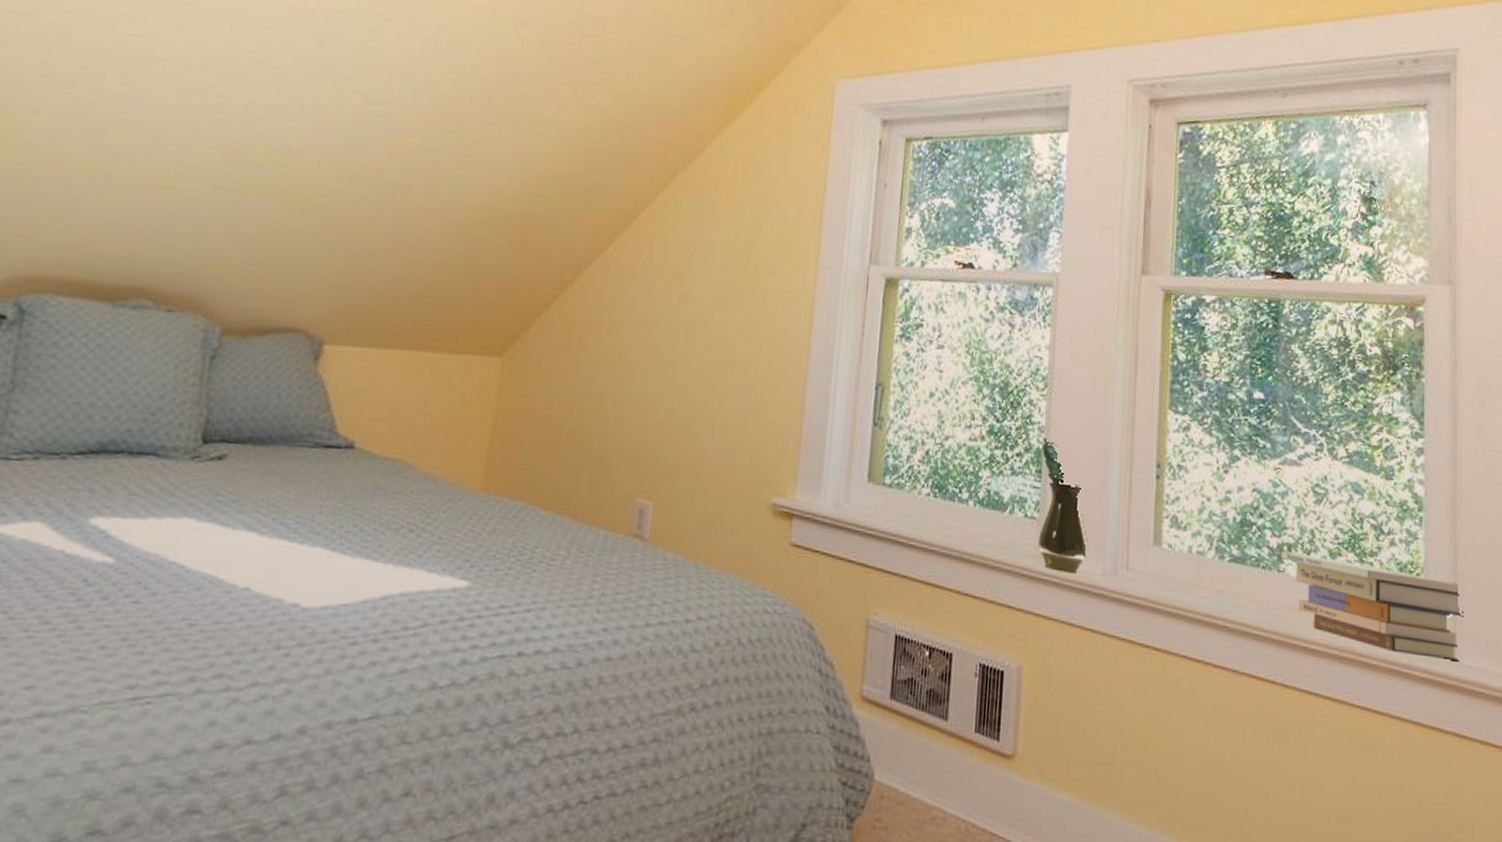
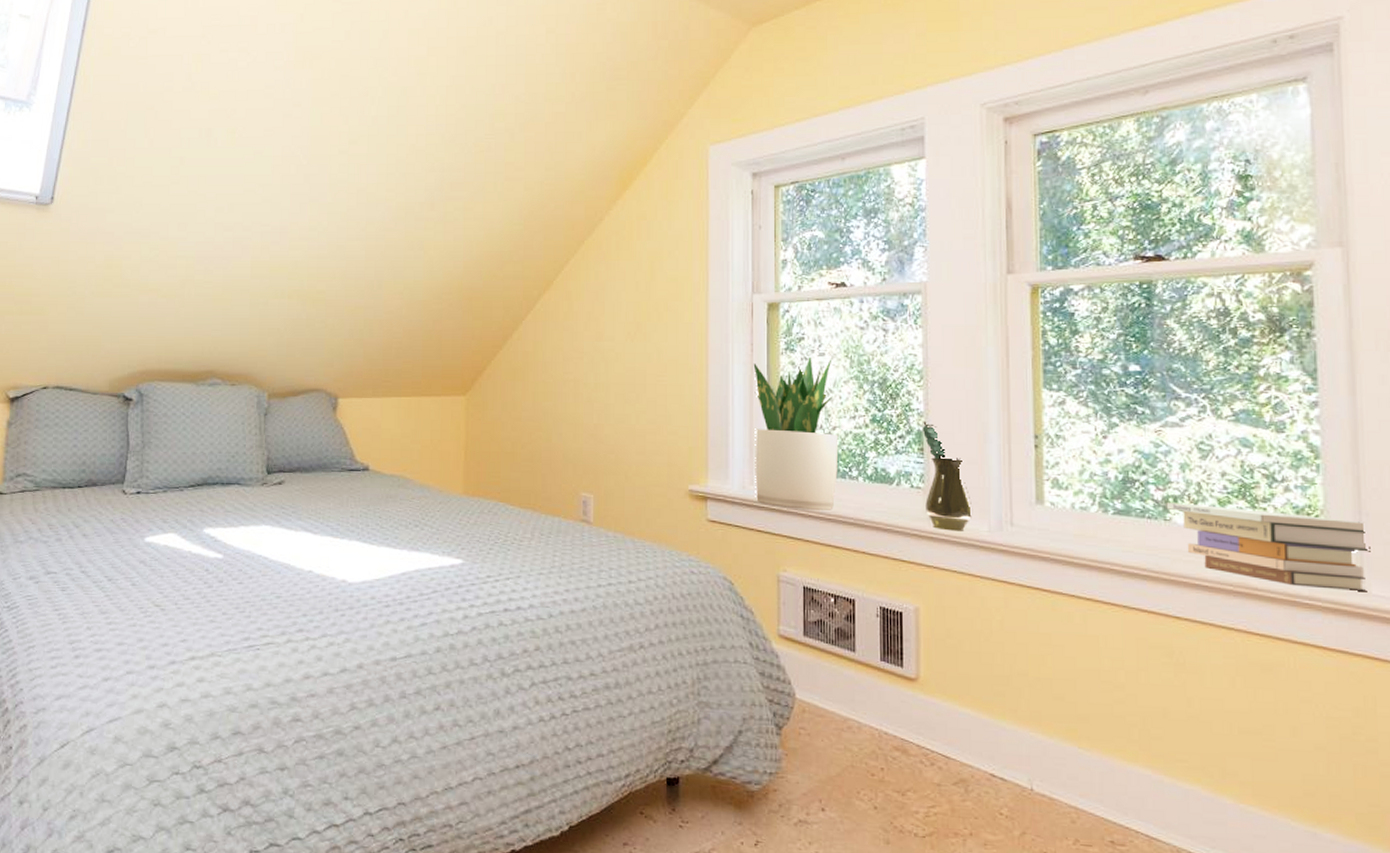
planter: none [851,348,952,541] -> present [753,356,839,511]

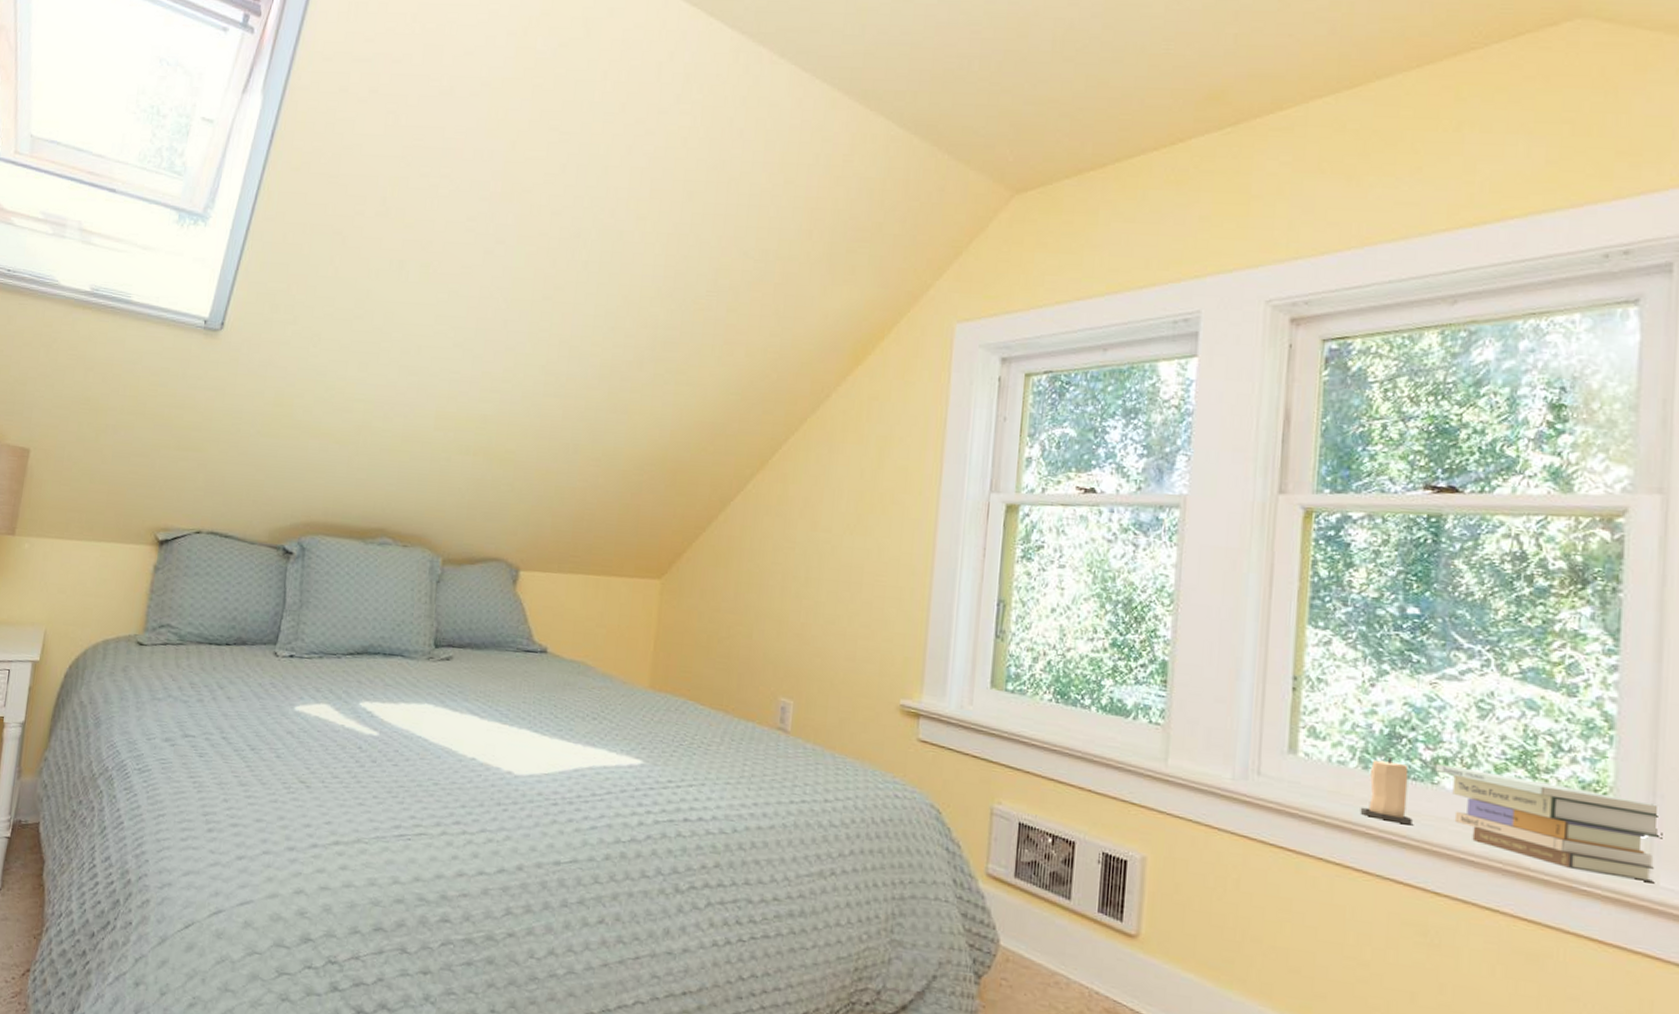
planter: present [753,356,839,511] -> none [974,567,1074,742]
vase: present [922,421,973,531] -> none [1163,650,1217,777]
candle: none [1104,498,1151,559] -> present [1360,755,1413,826]

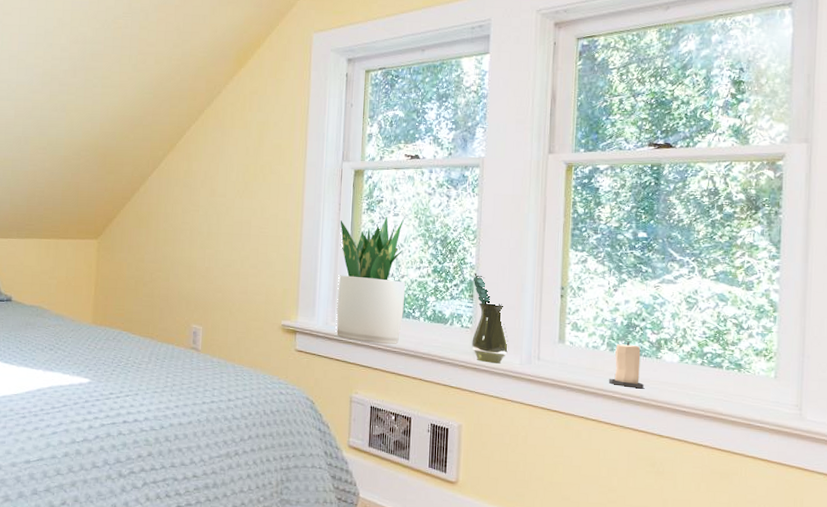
planter: none [974,567,1074,742] -> present [336,216,406,345]
vase: none [1163,650,1217,777] -> present [472,272,509,364]
books: present [1435,764,1663,883] -> none [658,344,809,418]

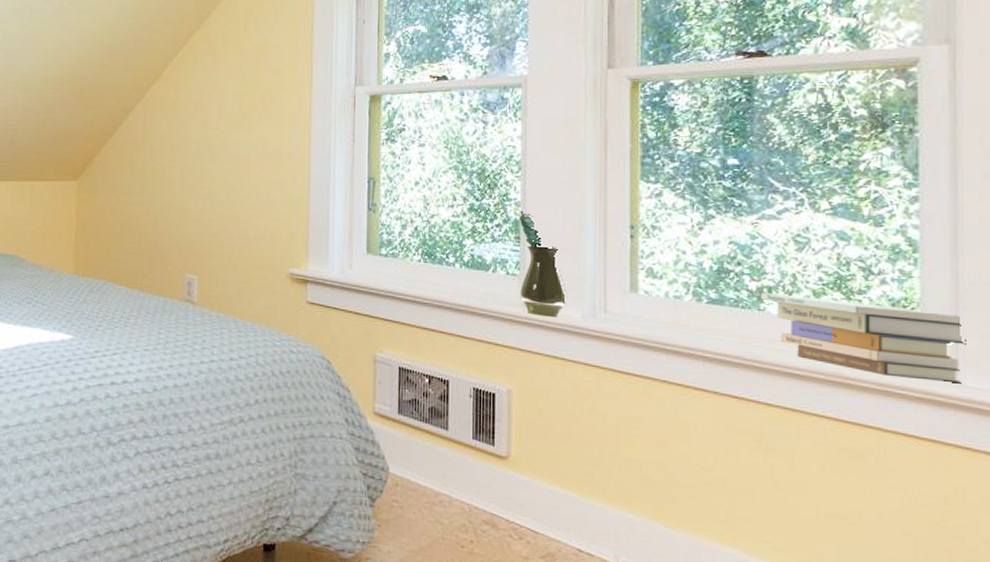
planter: present [336,216,406,345] -> none [354,147,437,296]
candle: present [608,340,644,389] -> none [696,288,743,347]
books: none [658,344,809,418] -> present [760,293,966,384]

